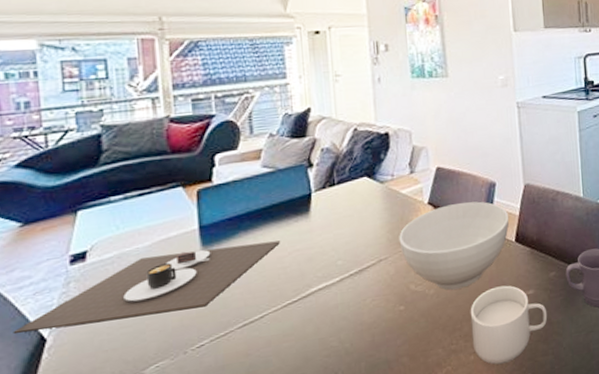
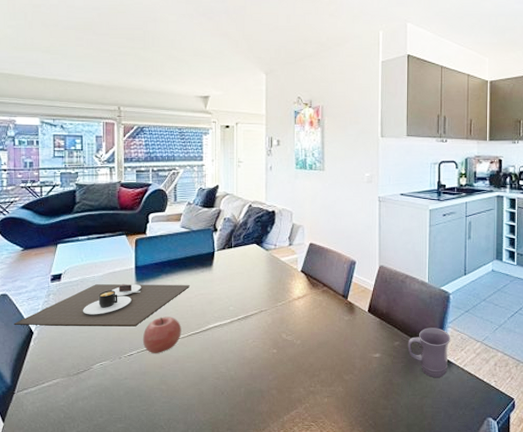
fruit: none [216,286,273,339] -> present [142,316,181,353]
bowl: present [399,201,510,290] -> none [277,275,365,343]
cup: present [470,285,548,365] -> none [327,346,390,410]

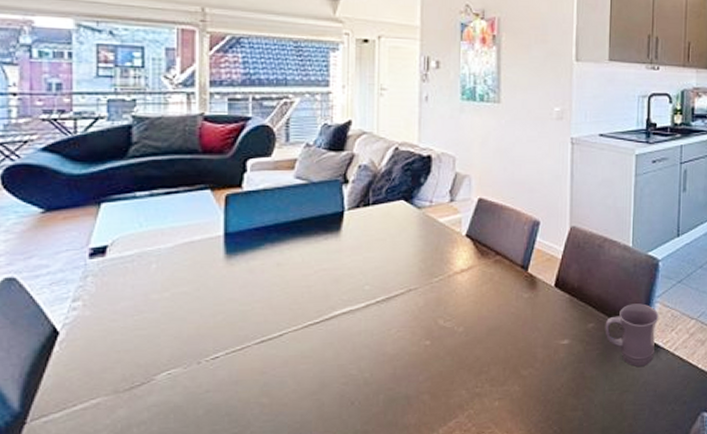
place setting: present [13,283,191,327] -> none [26,257,308,324]
fruit: present [142,316,181,353] -> none [234,302,293,354]

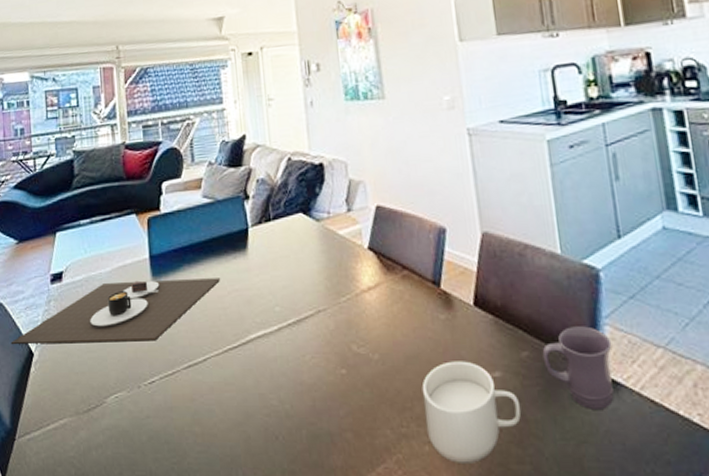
place setting: none [26,257,308,324] -> present [11,278,221,345]
cup: none [498,331,581,415] -> present [421,361,522,465]

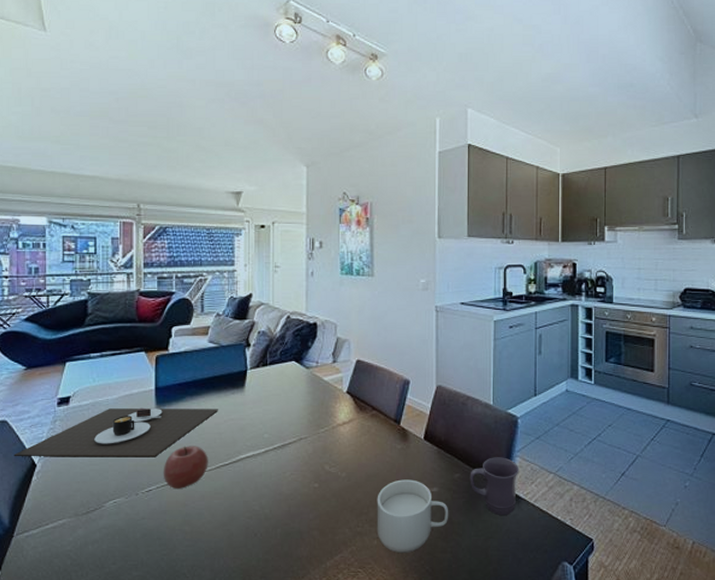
fruit: none [165,325,215,379] -> present [163,446,208,488]

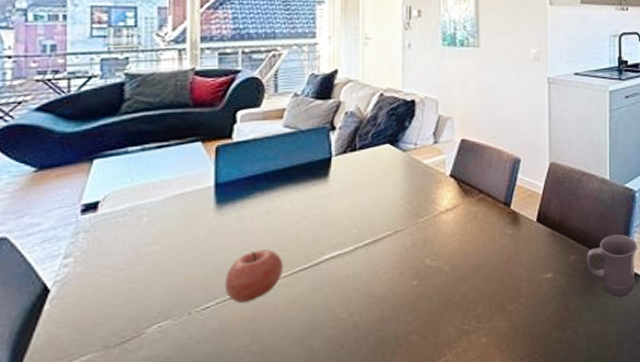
place setting: present [13,407,219,457] -> none [16,204,297,283]
cup: present [377,479,449,554] -> none [485,266,565,350]

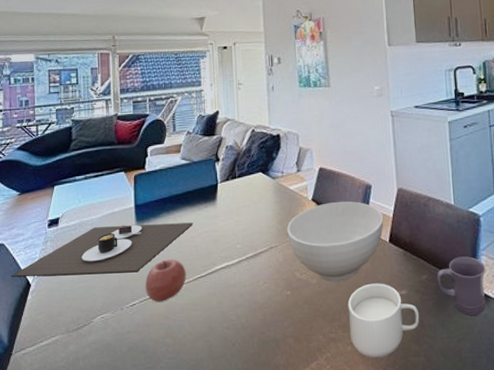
place setting: none [16,204,297,283] -> present [10,222,194,278]
bowl: none [418,177,532,268] -> present [287,201,384,282]
cup: none [485,266,565,350] -> present [347,283,420,359]

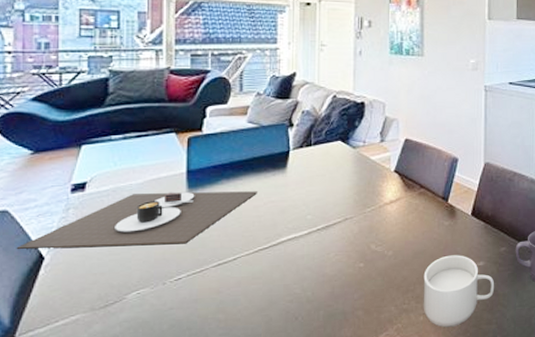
fruit: present [145,259,186,302] -> none [194,230,246,276]
bowl: present [287,201,384,282] -> none [365,174,468,253]

